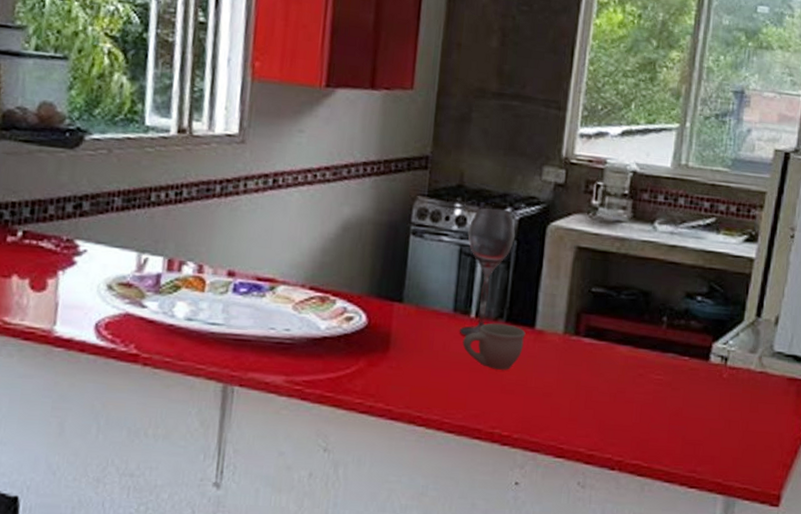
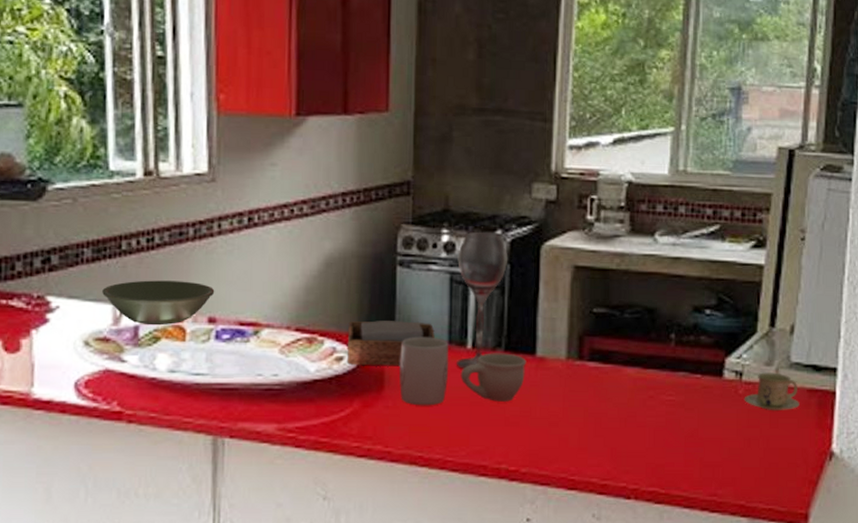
bowl: none [129,231,236,276] -> present [102,280,215,326]
napkin holder: none [356,284,442,330] -> present [346,321,435,367]
mug: none [404,303,454,369] -> present [398,336,449,406]
cup and saucer: none [727,359,779,397] -> present [744,372,800,411]

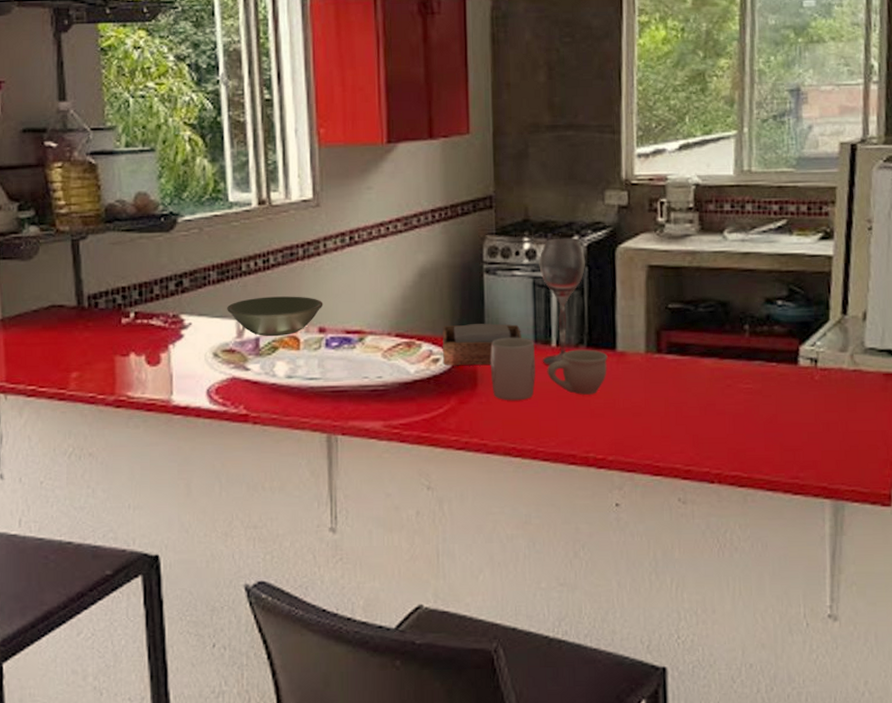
cup and saucer: present [744,372,800,411] -> none [820,358,877,396]

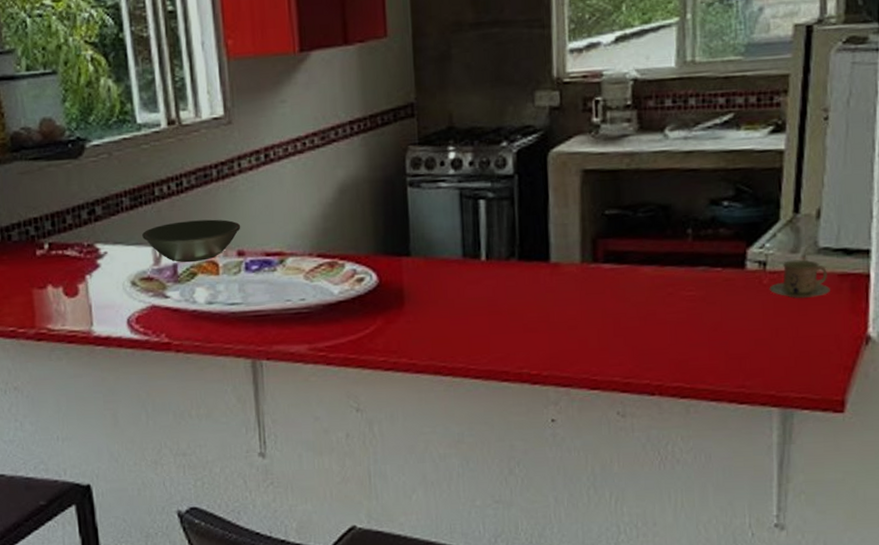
napkin holder: present [442,323,521,366] -> none [366,238,449,286]
mug: present [490,337,536,401] -> none [417,252,465,319]
wineglass: present [539,238,586,365] -> none [465,144,516,280]
cup: present [547,349,608,396] -> none [476,262,541,310]
cup and saucer: none [820,358,877,396] -> present [769,259,830,299]

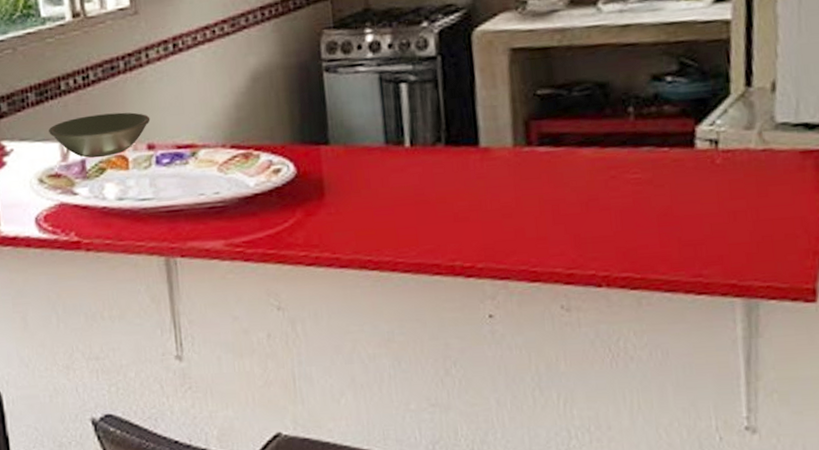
cup and saucer: present [769,259,830,299] -> none [723,136,792,179]

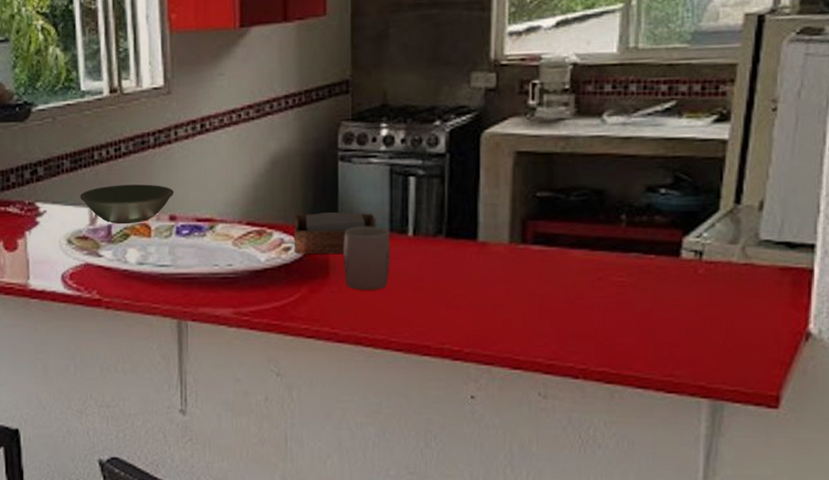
napkin holder: none [282,125,370,177] -> present [293,212,376,255]
mug: none [336,139,390,210] -> present [343,226,391,291]

